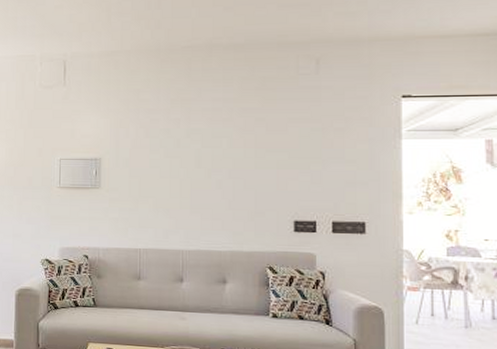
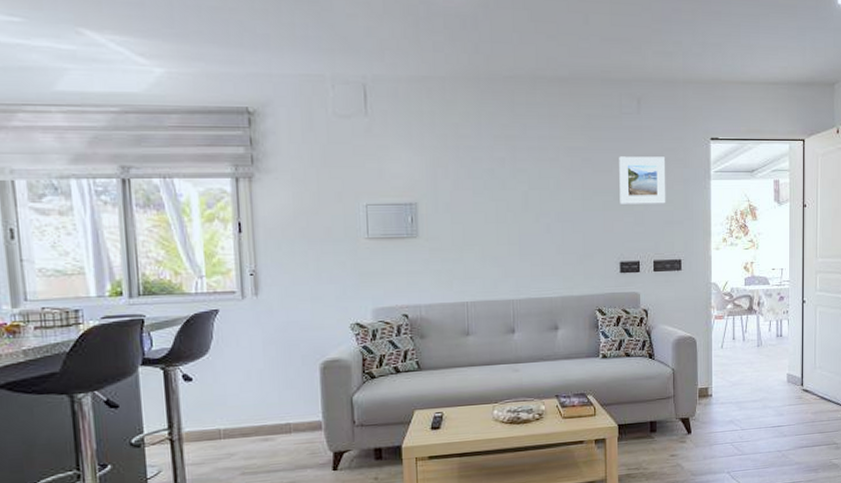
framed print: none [295,115,348,163] -> present [619,156,666,204]

